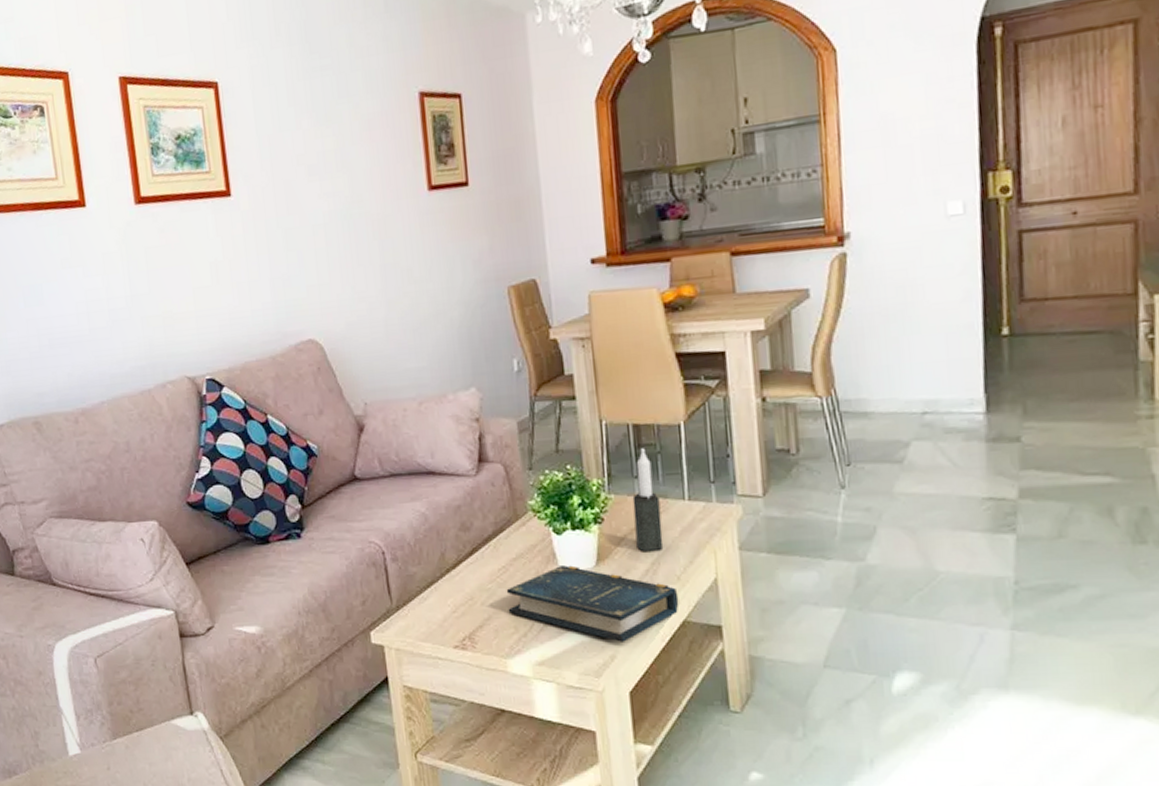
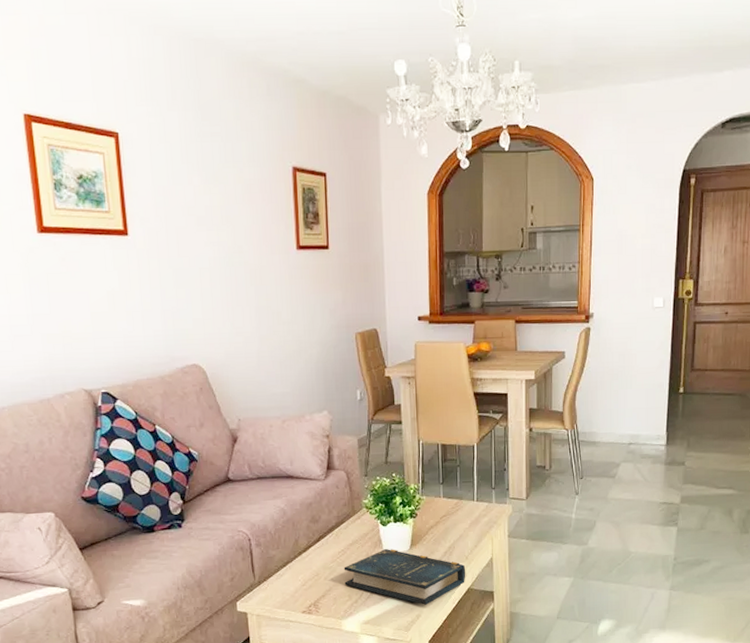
candle: present [632,448,664,552] -> none [438,462,458,539]

